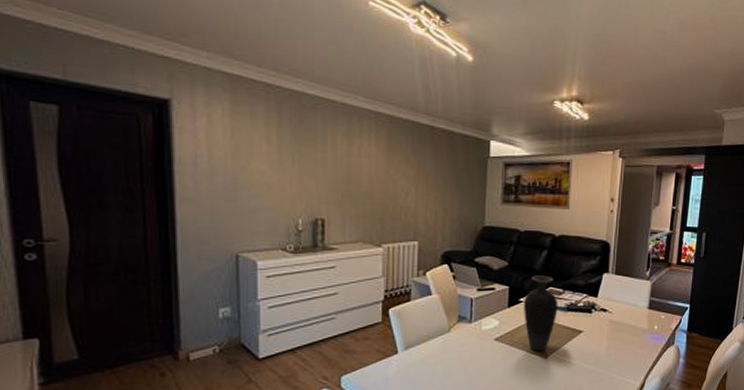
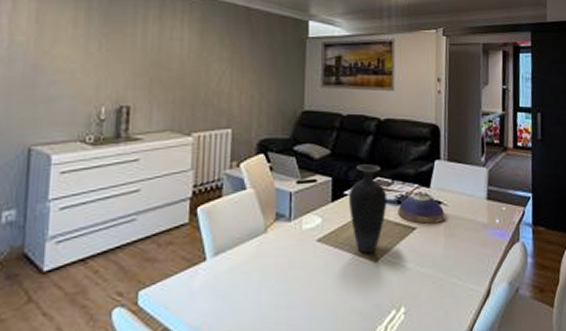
decorative bowl: none [567,303,610,328] -> present [398,194,446,224]

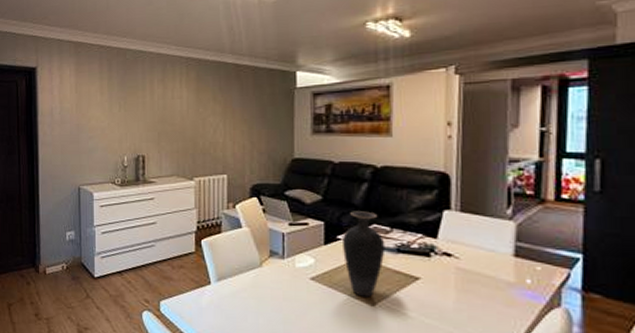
decorative bowl: present [398,194,446,224] -> none [397,244,457,276]

